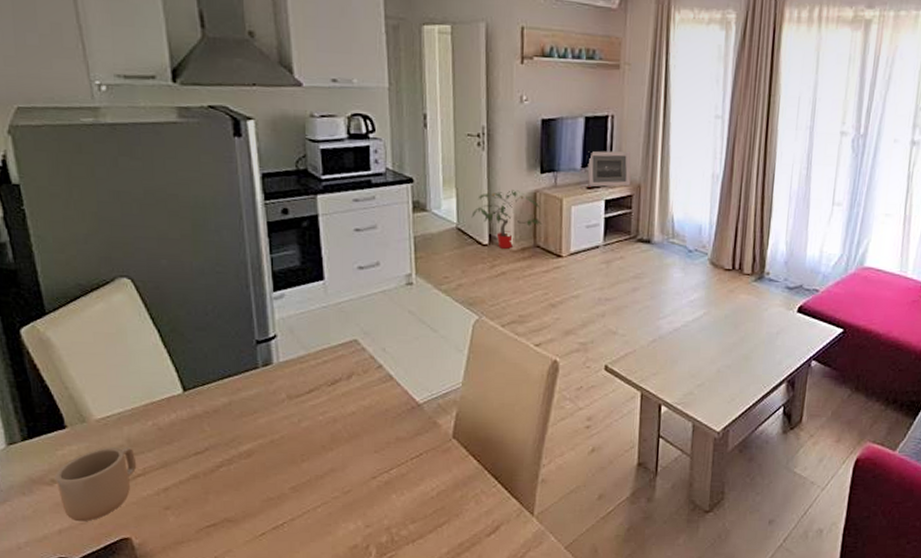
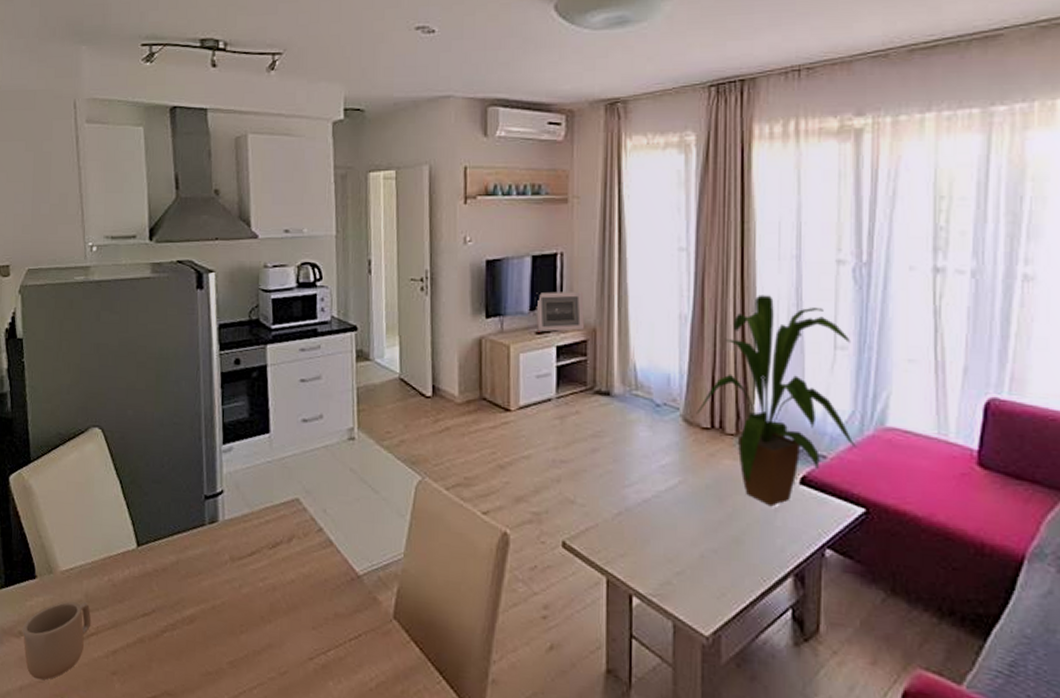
potted plant: present [471,190,543,249] -> none [414,336,489,401]
house plant: none [721,159,845,331] -> present [696,295,856,507]

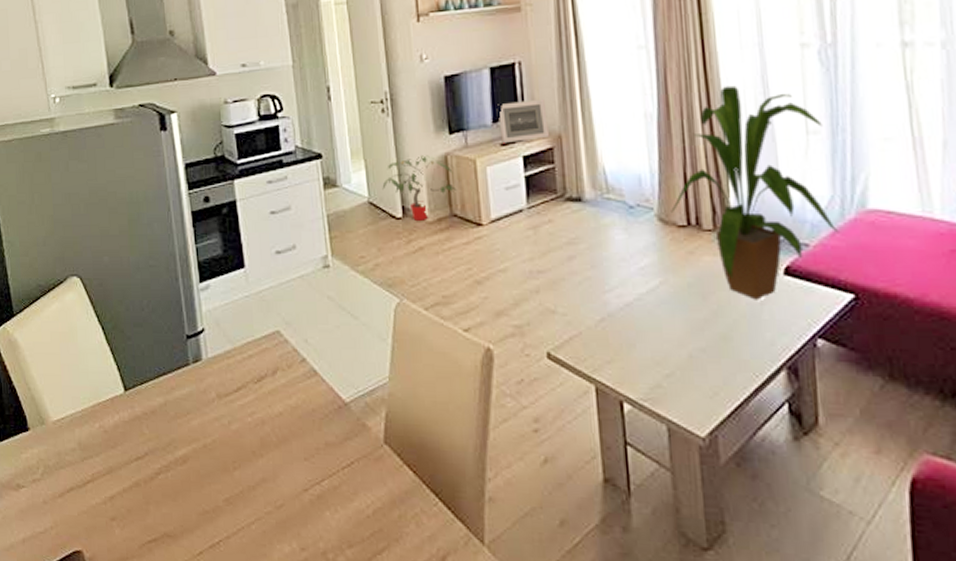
mug: present [22,601,92,680] -> none [20,450,87,531]
potted plant: none [414,336,489,401] -> present [382,155,457,221]

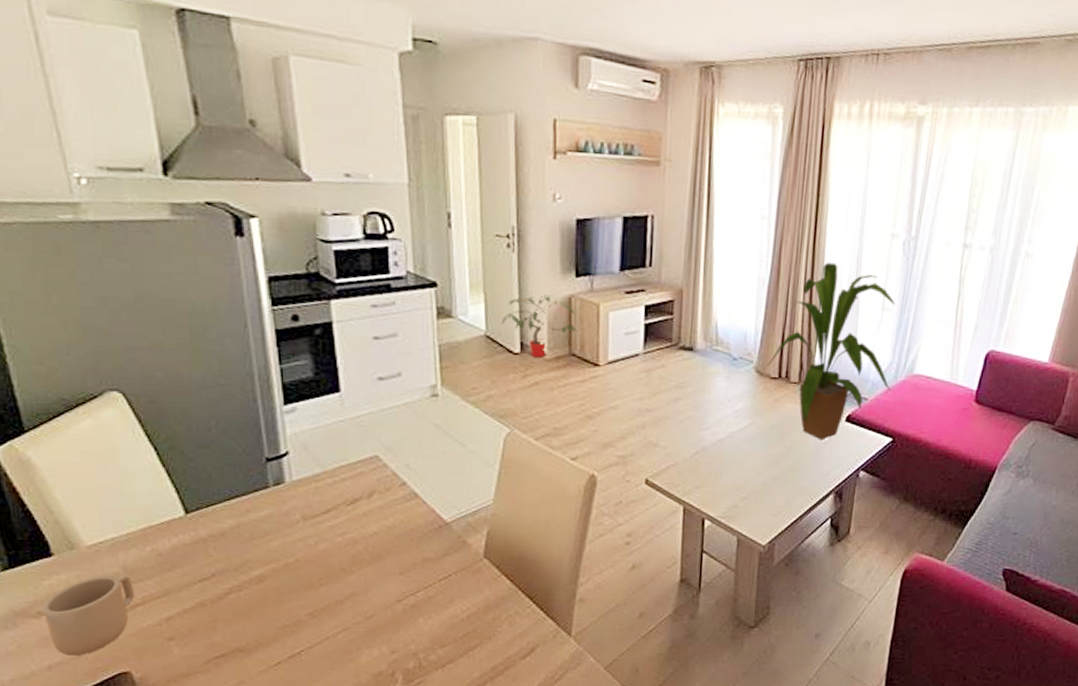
mug: none [20,450,87,531] -> present [41,575,135,656]
picture frame: present [497,98,550,144] -> none [625,253,673,292]

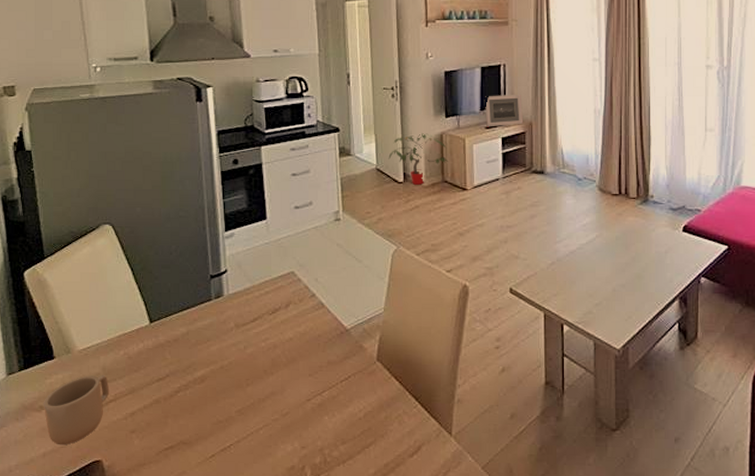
picture frame: none [625,253,673,292] -> present [485,94,524,127]
house plant: present [767,262,895,441] -> none [608,93,721,250]

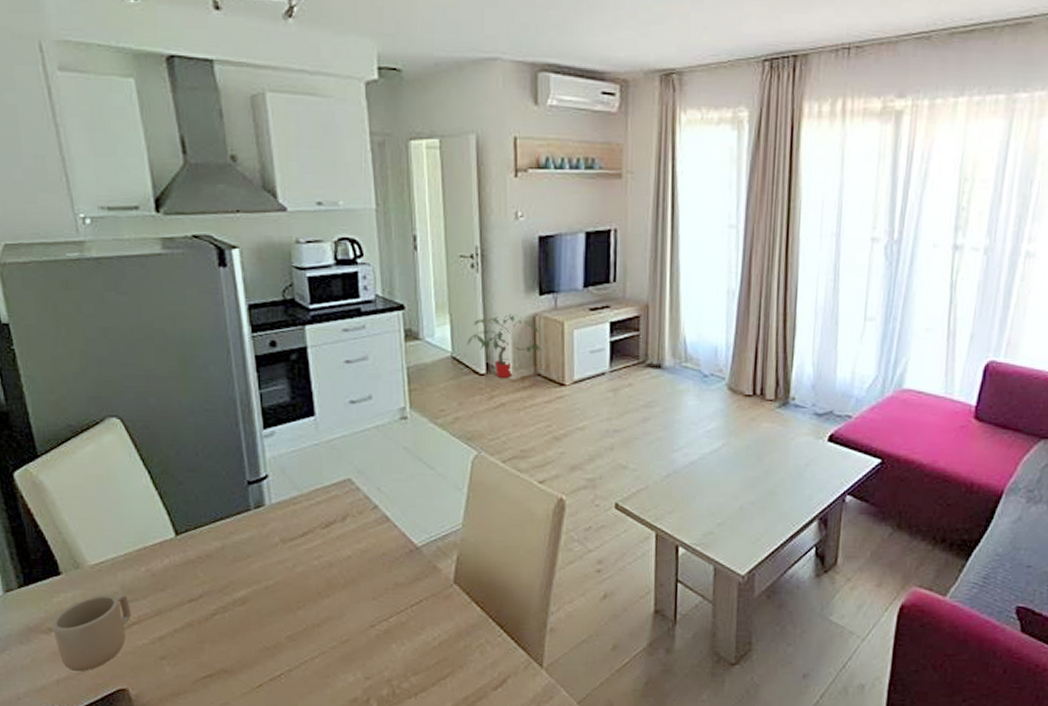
picture frame: present [485,94,524,127] -> none [589,267,638,309]

